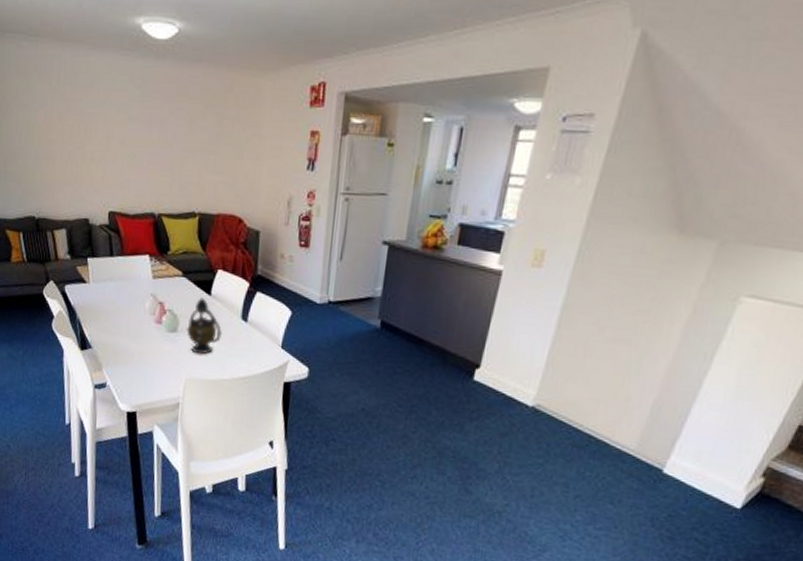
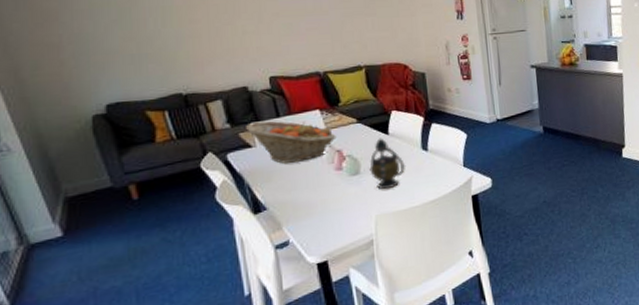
fruit basket: none [82,257,161,307] -> present [244,120,337,164]

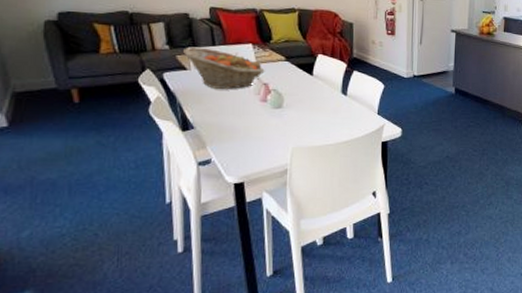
teapot: present [369,138,406,190] -> none [291,77,326,126]

